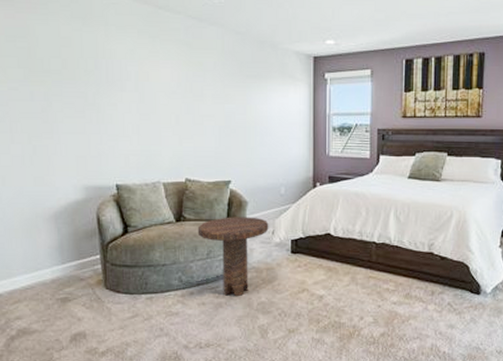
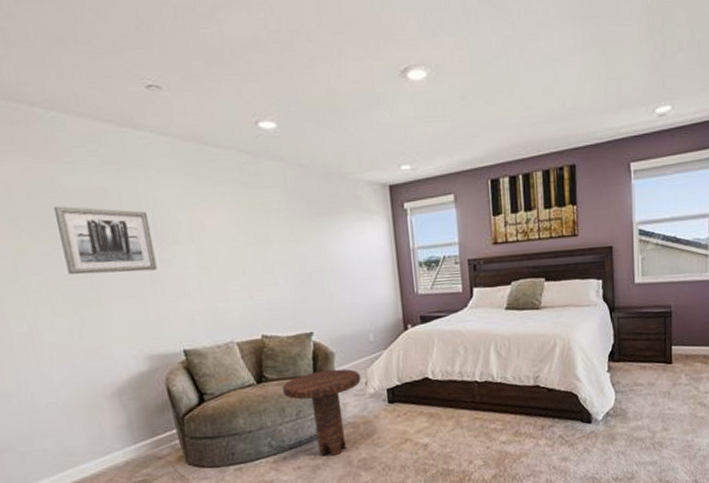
wall art: none [26,50,104,112] -> present [54,206,158,275]

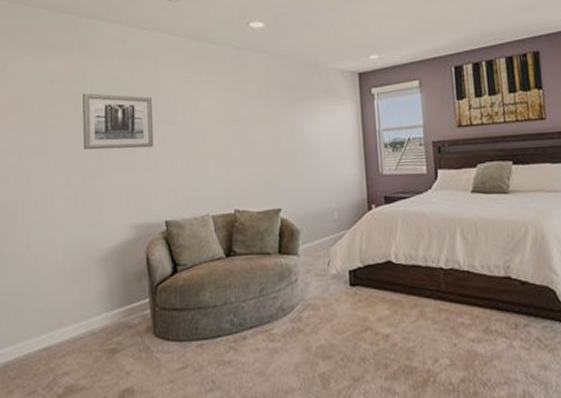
side table: present [282,369,361,457] -> none [248,247,324,340]

